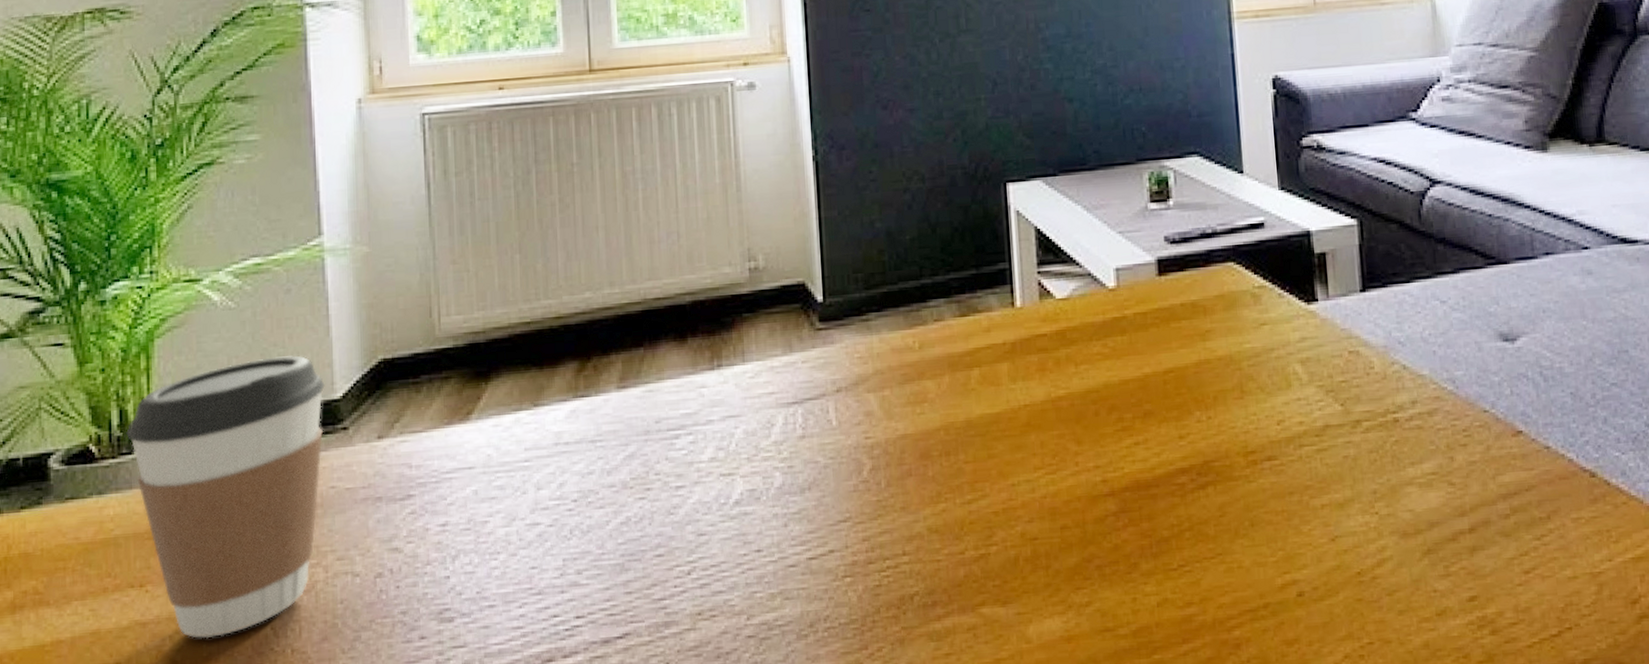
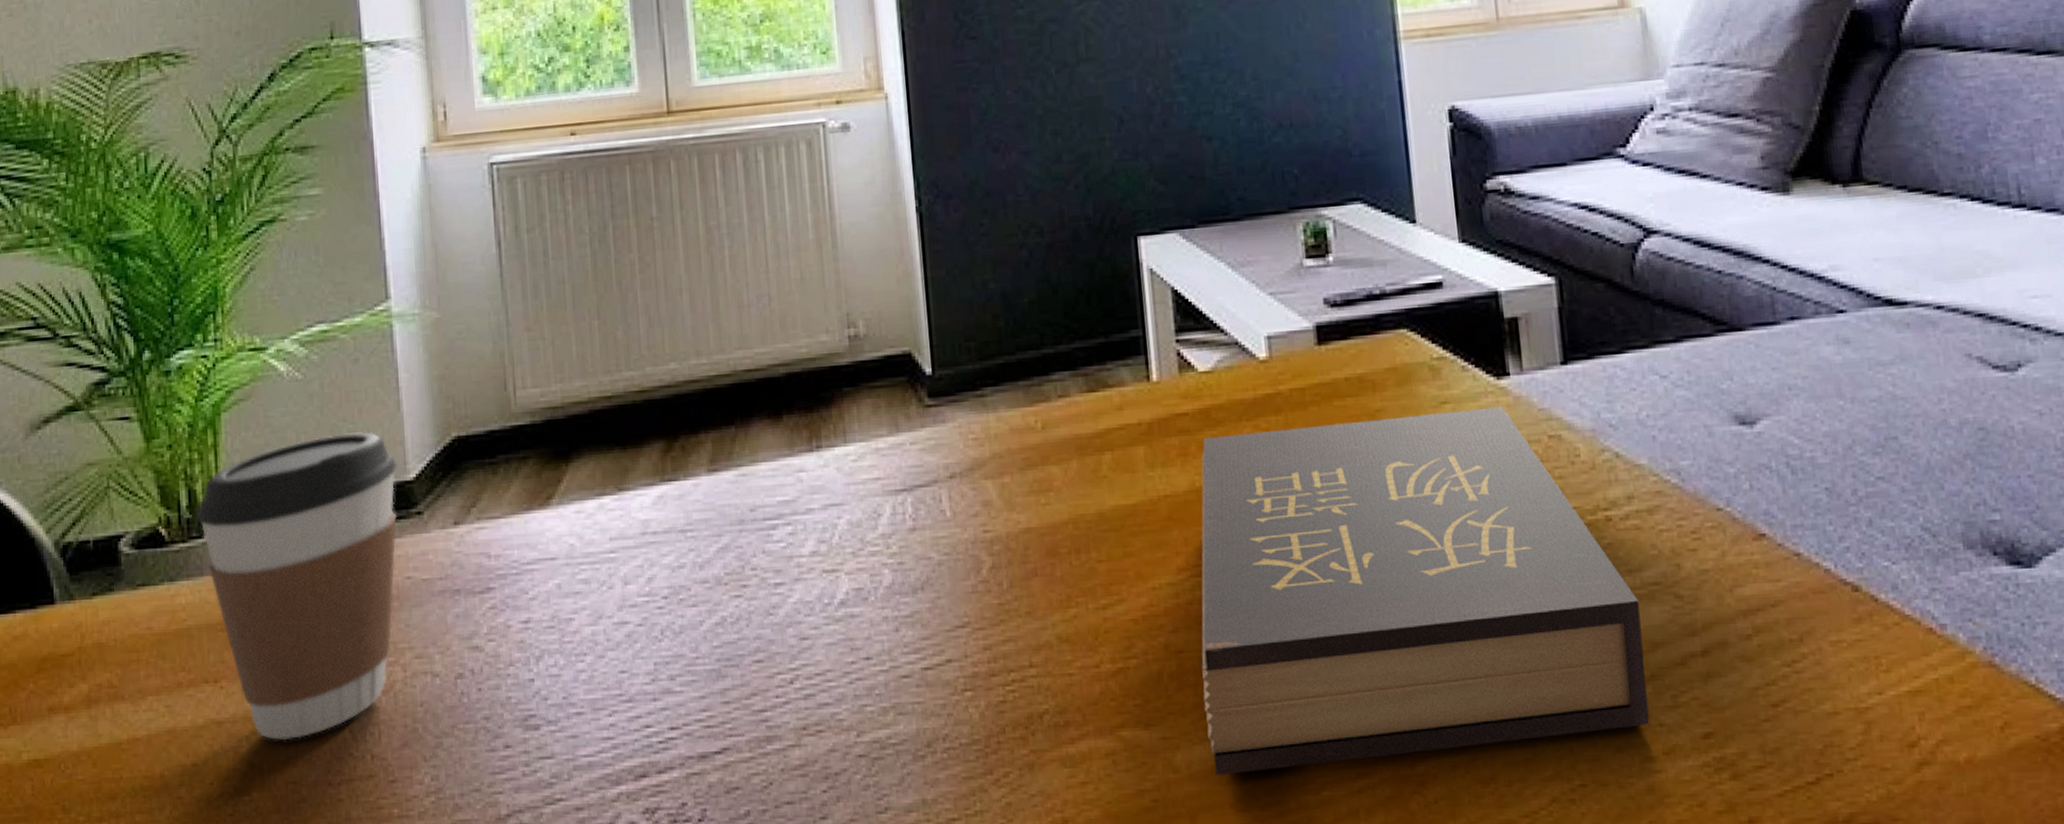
hardback book: none [1053,327,1426,644] -> present [1201,406,1650,776]

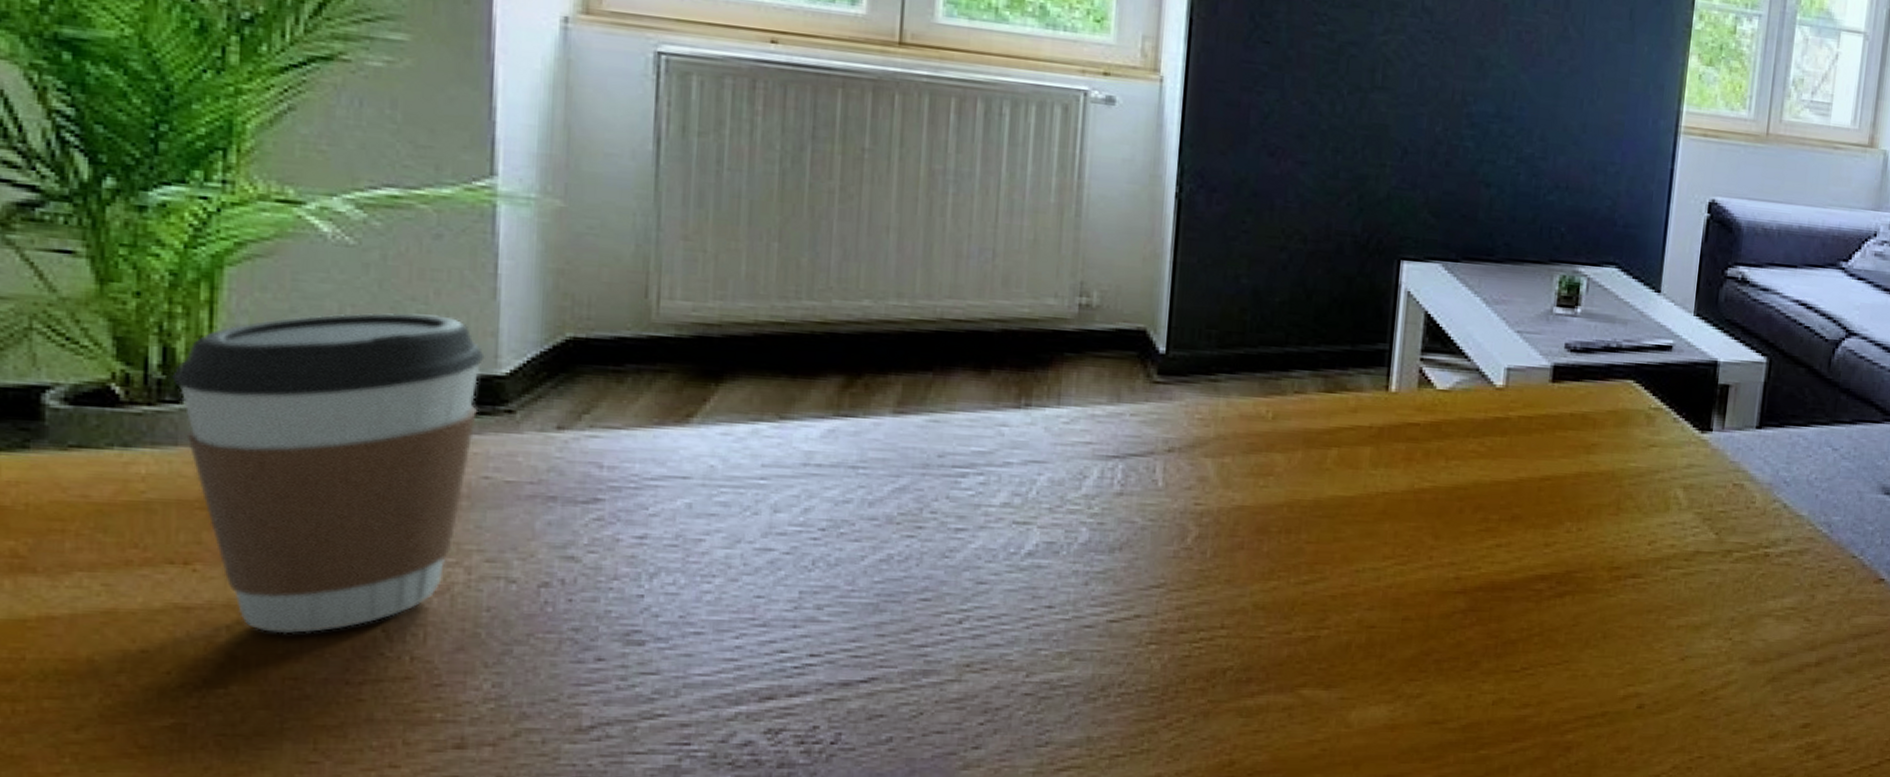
hardback book: present [1201,406,1650,776] -> none [1384,447,1777,732]

